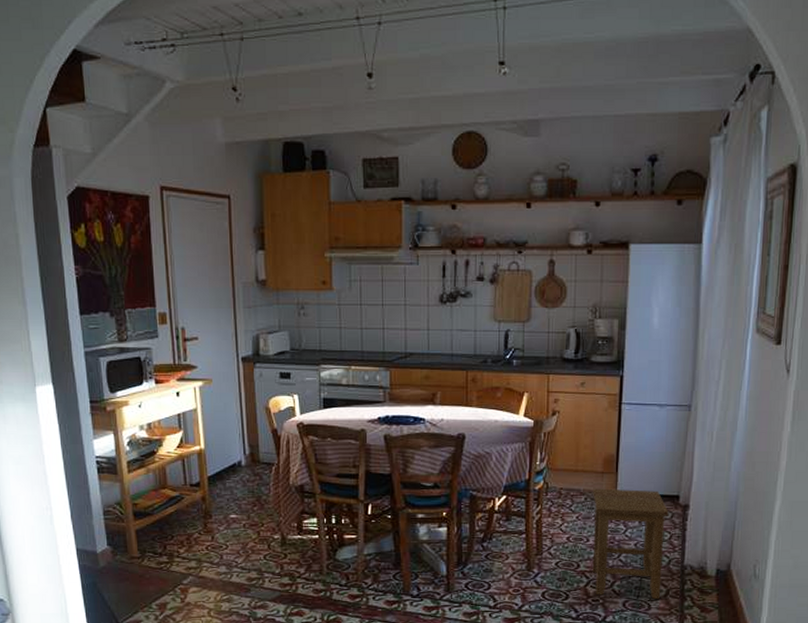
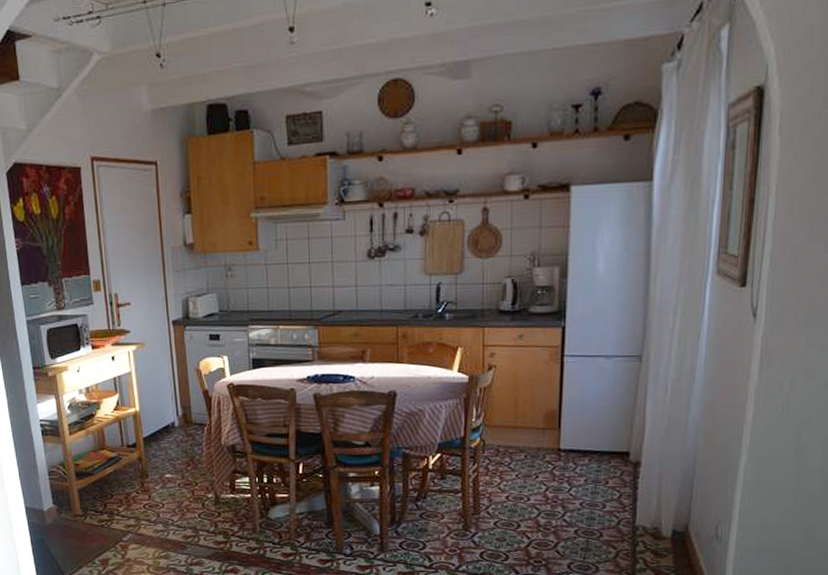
stool: present [592,488,669,599] -> none [533,445,618,561]

